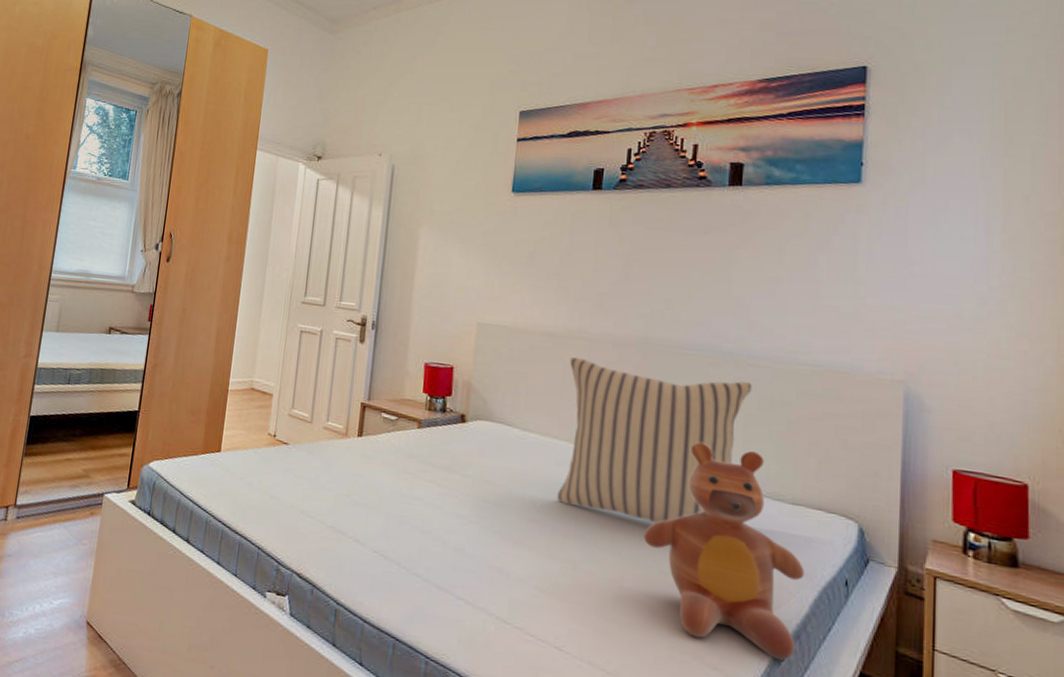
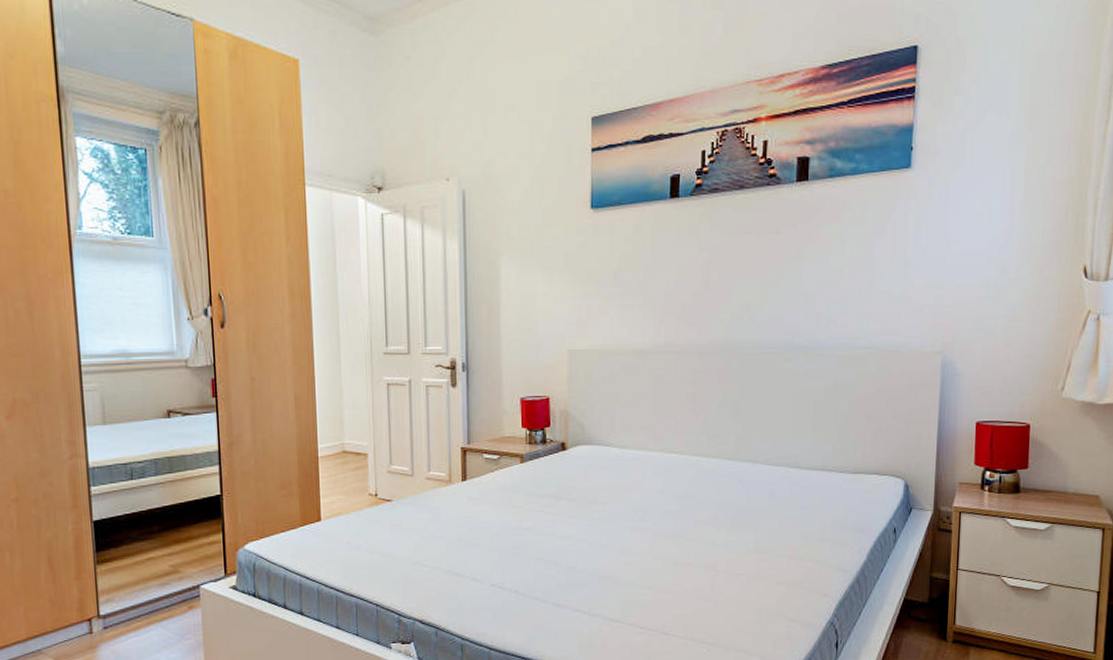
pillow: present [557,357,752,524] -> none [656,371,820,511]
teddy bear: present [643,442,806,661] -> none [733,432,864,603]

